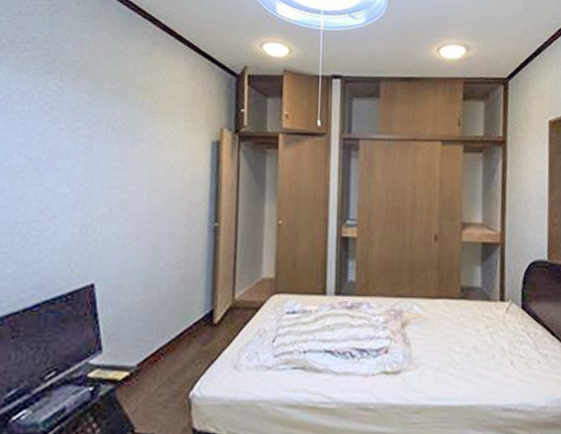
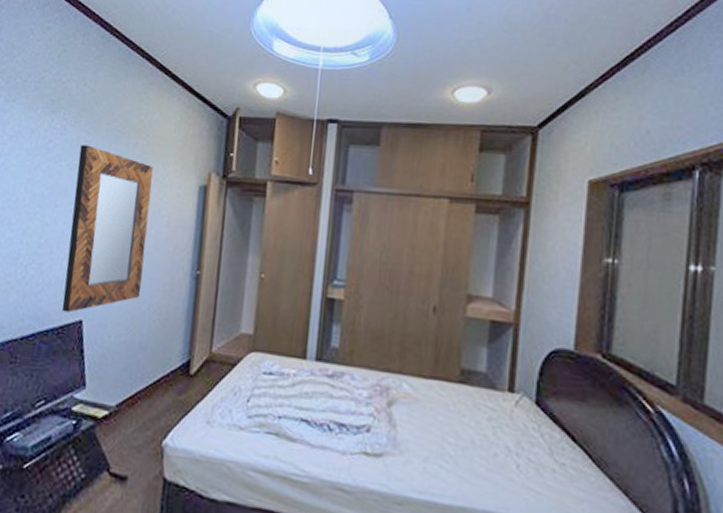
home mirror: none [69,106,163,277] -> present [61,144,154,313]

